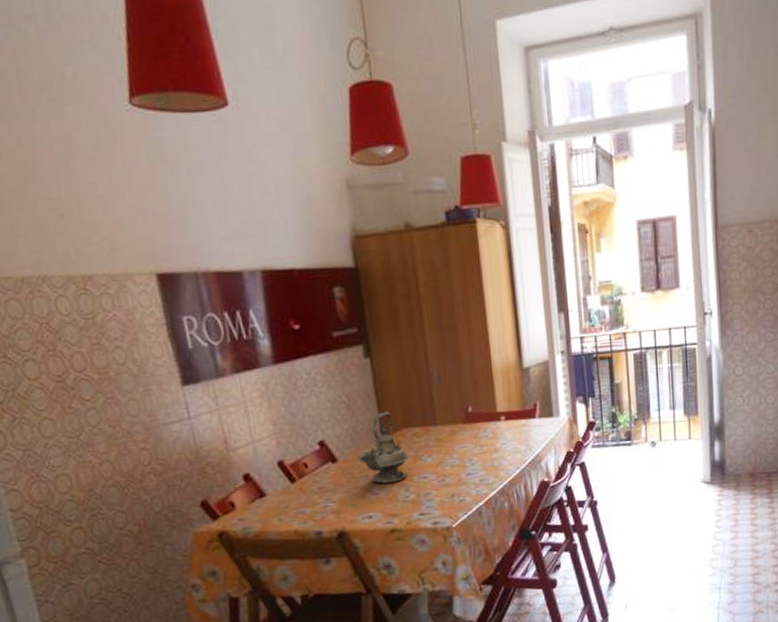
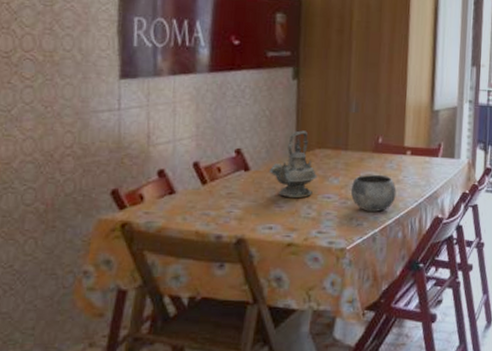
bowl: none [447,445,496,486] -> present [350,174,397,212]

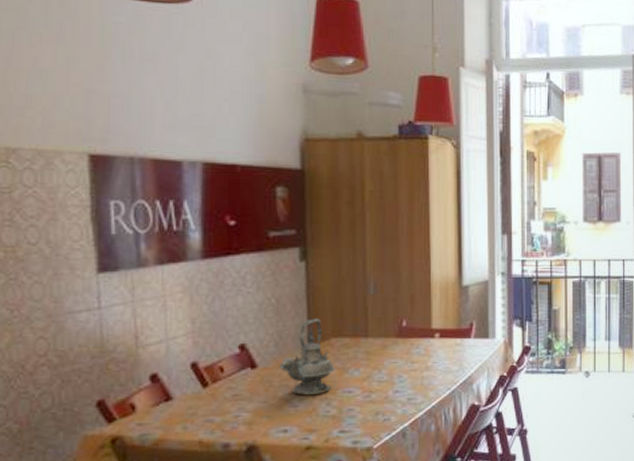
bowl: present [350,174,397,212] -> none [374,362,426,404]

